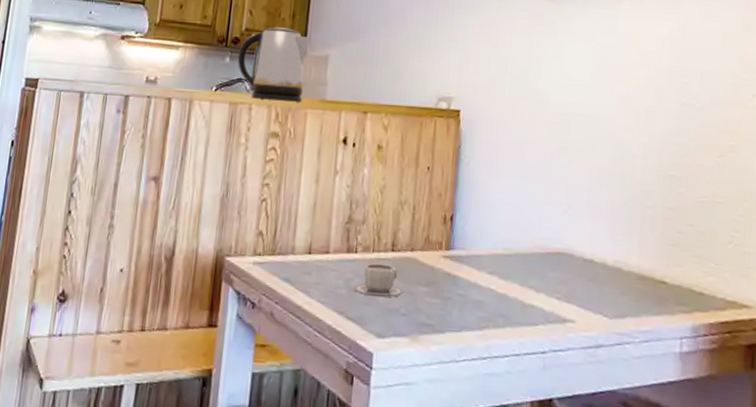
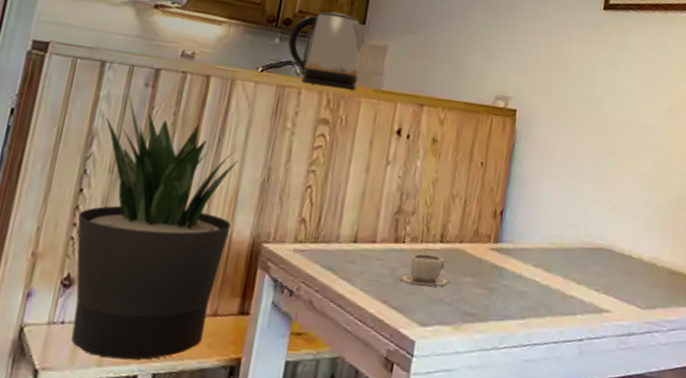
planter: none [68,123,200,370] -> present [71,96,239,360]

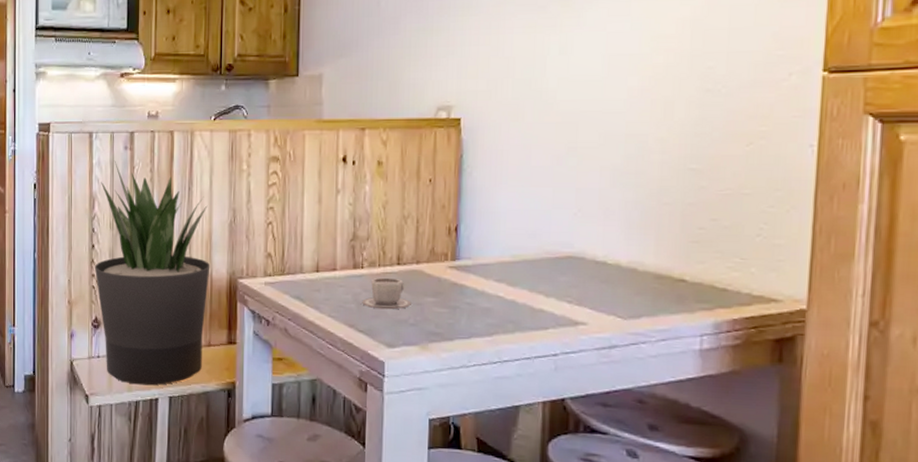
kettle: present [288,11,368,92] -> none [232,49,301,126]

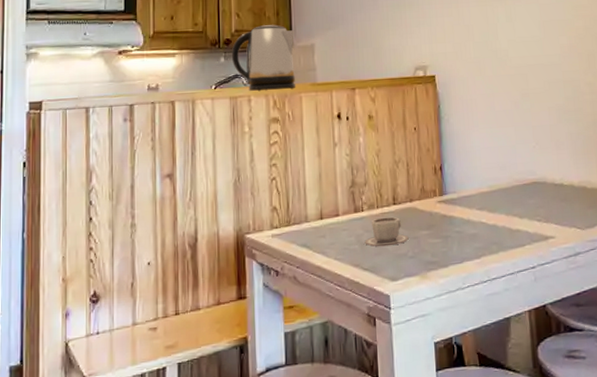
planter: present [95,160,210,386] -> none [93,132,217,357]
kettle: none [232,49,301,126] -> present [231,25,296,92]

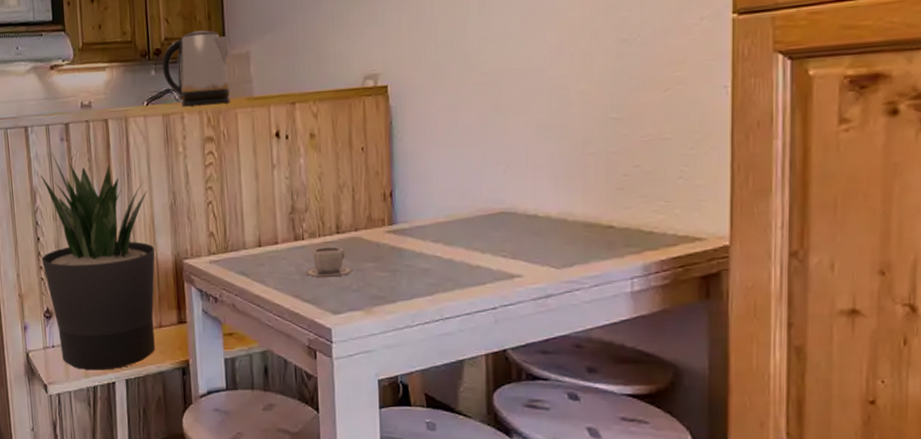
planter: none [93,132,217,357] -> present [41,152,155,371]

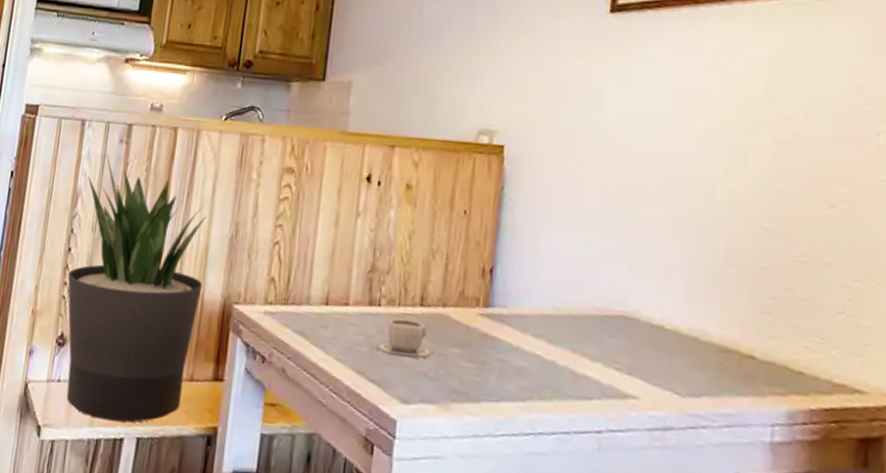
kettle: present [161,30,231,108] -> none [249,48,330,135]

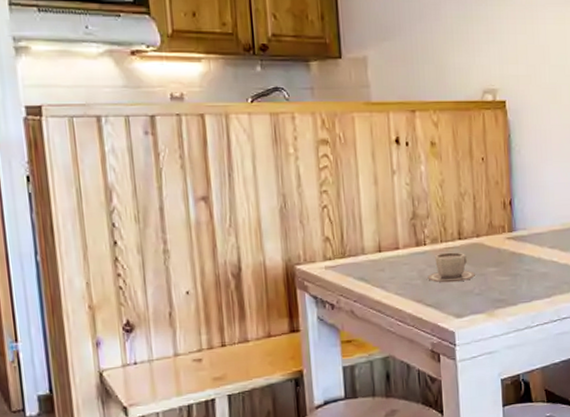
planter: present [66,154,207,423] -> none [118,147,263,388]

